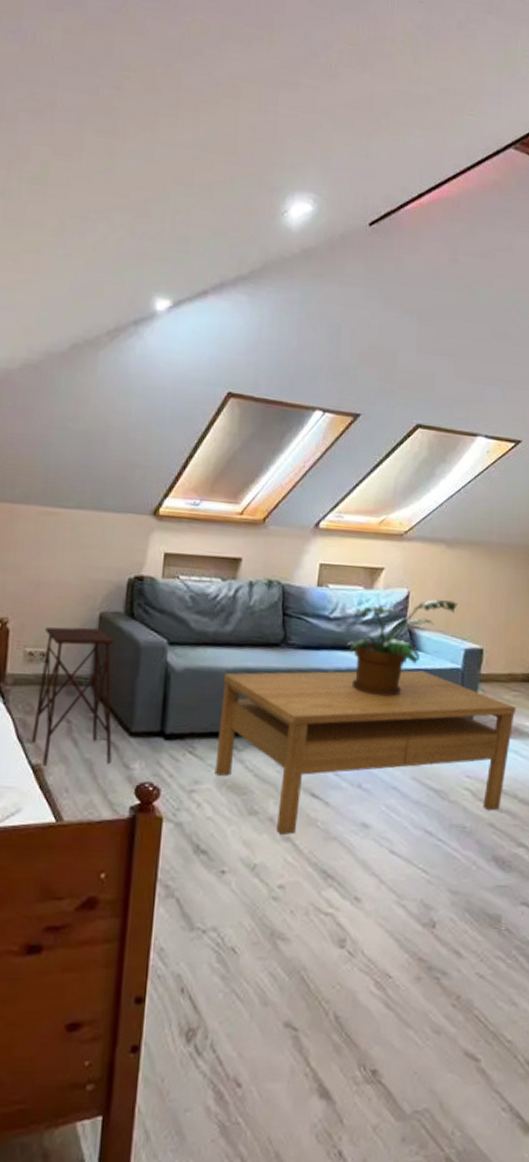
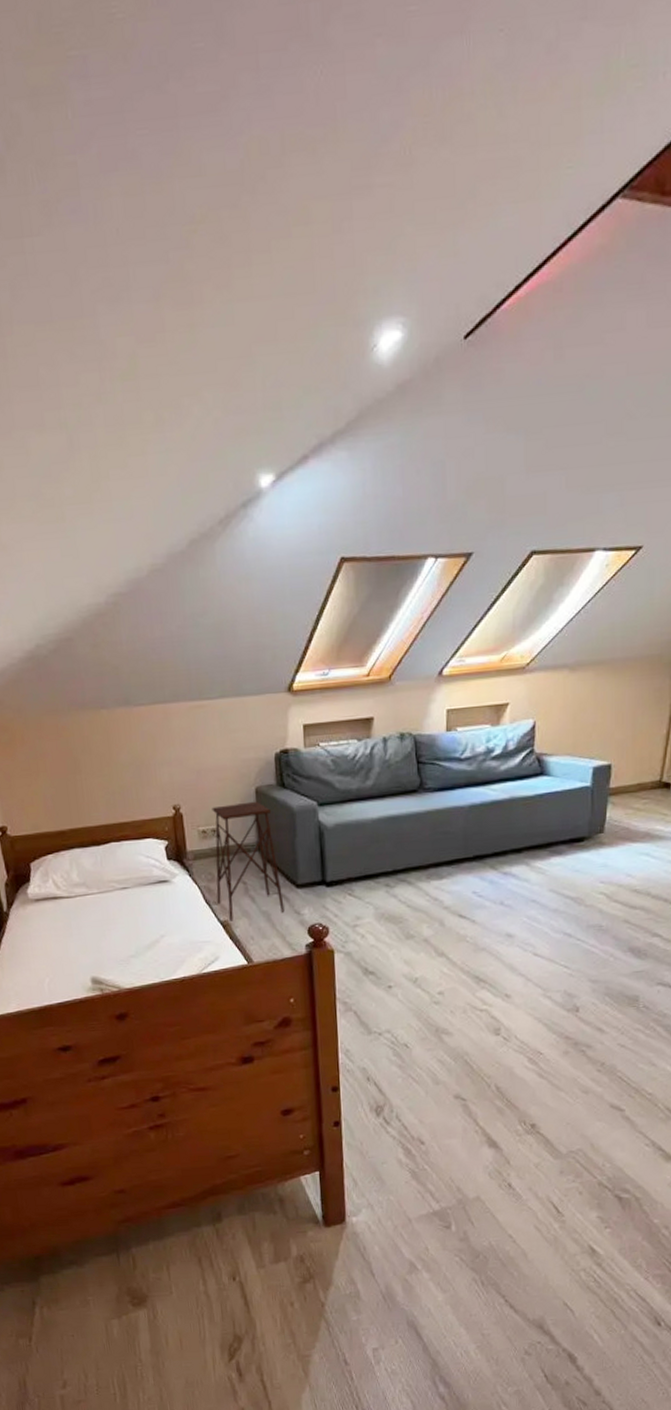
coffee table: present [214,670,516,835] -> none [371,793,647,951]
potted plant: present [346,599,458,697] -> none [479,722,584,823]

